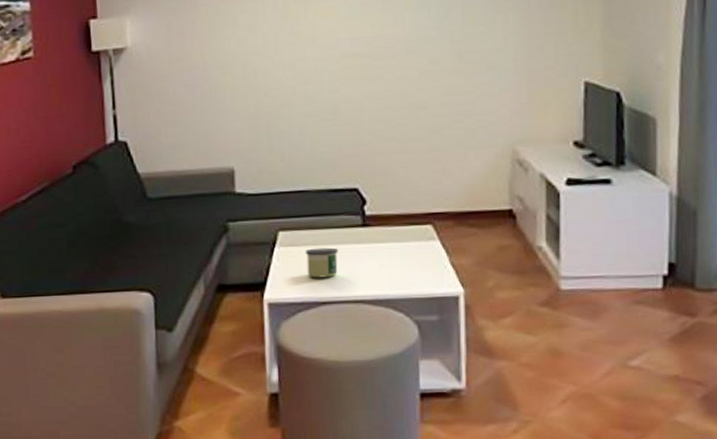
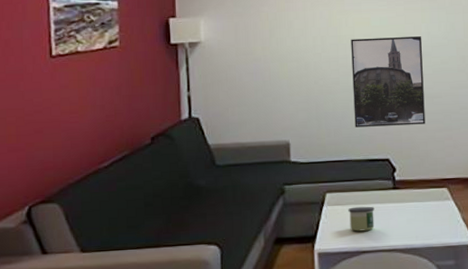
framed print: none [311,28,407,150] -> present [351,36,426,128]

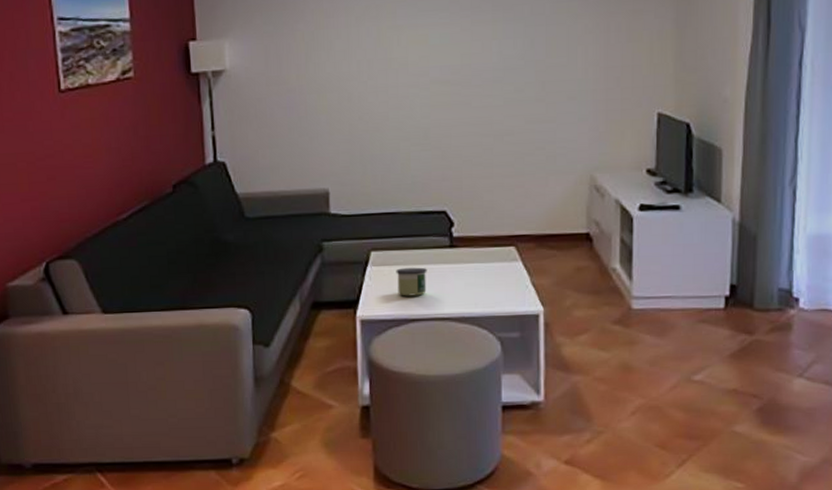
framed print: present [351,36,426,128] -> none [403,57,492,173]

